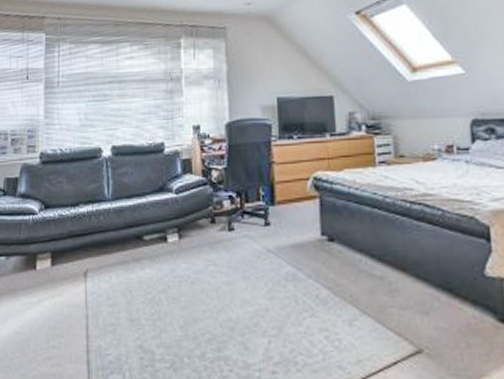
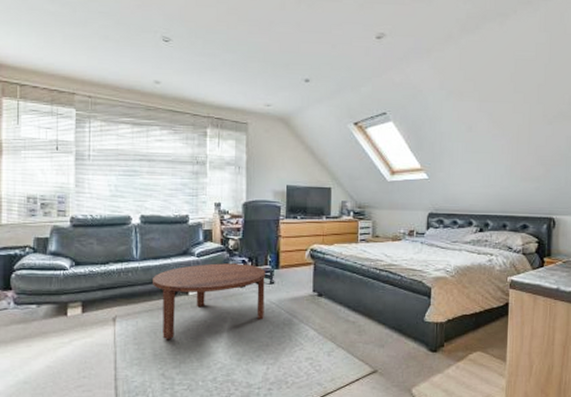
coffee table: none [127,200,260,301] -> present [153,263,265,340]

